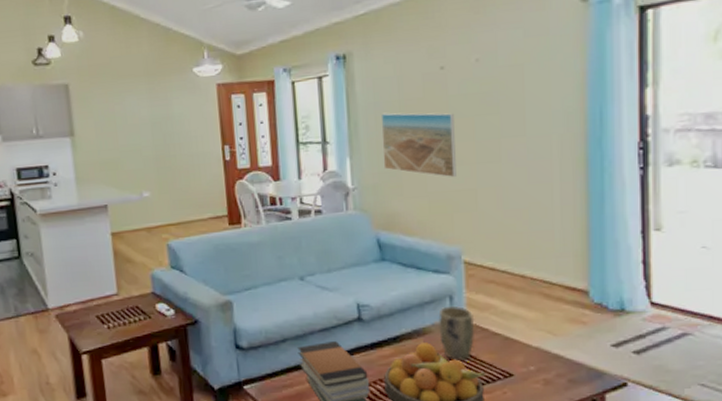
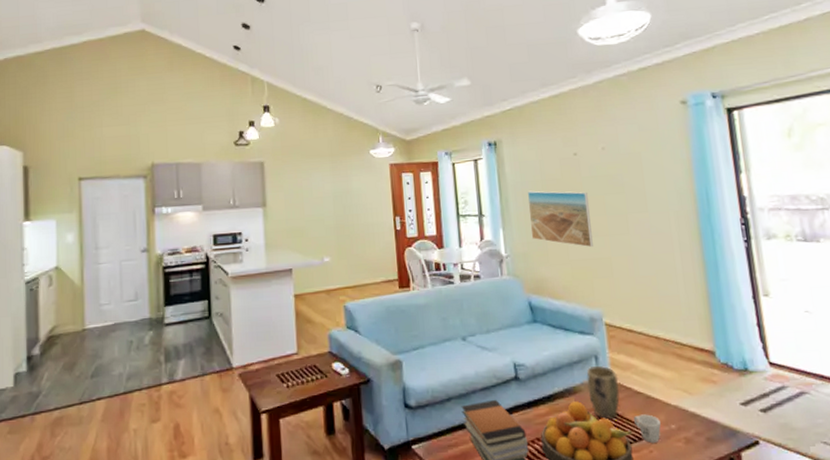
mug: none [489,355,518,384] -> present [634,414,661,443]

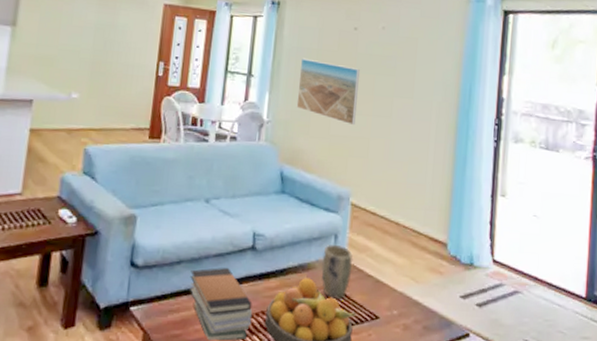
mug: present [634,414,661,443] -> none [360,297,384,327]

